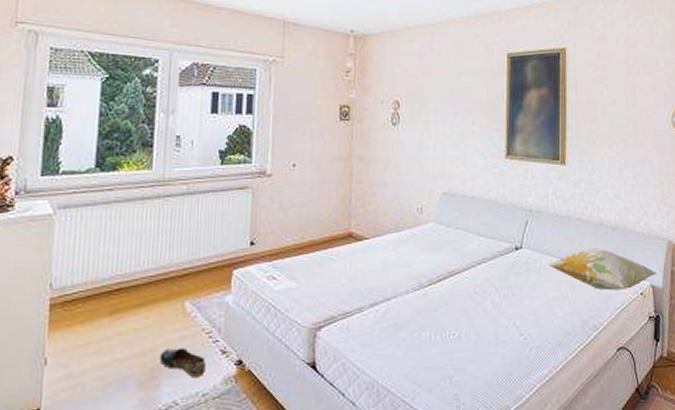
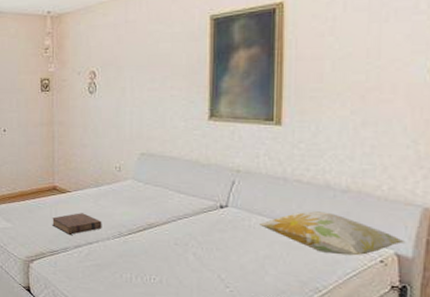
book: none [346,263,402,291] -> present [52,213,102,235]

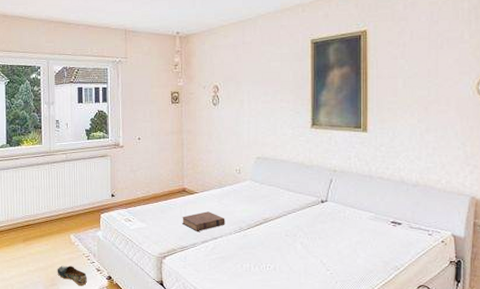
decorative pillow: present [260,211,406,256] -> none [352,203,459,238]

